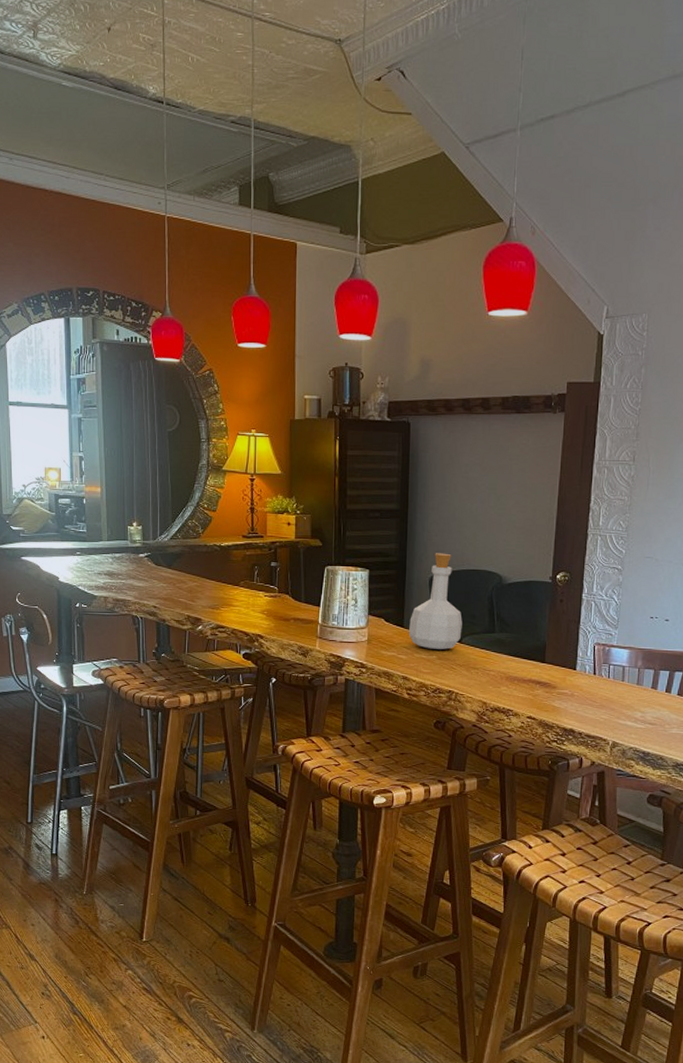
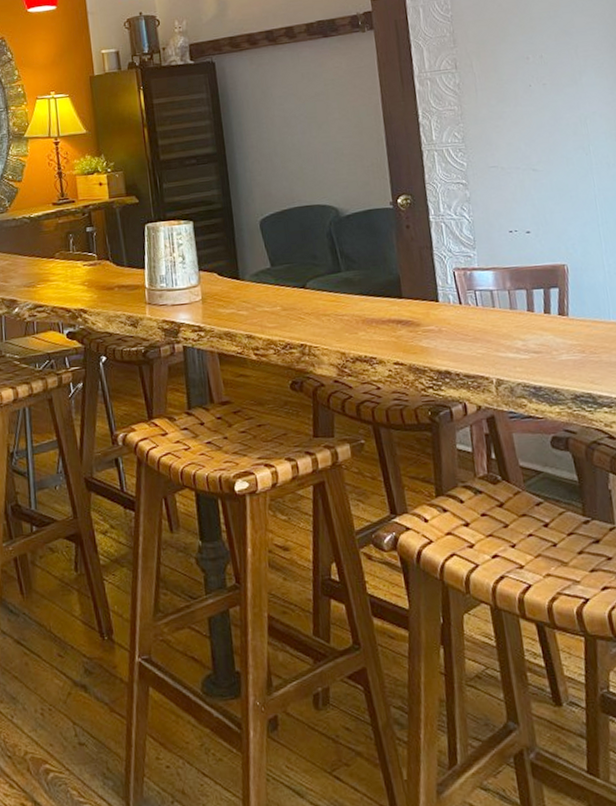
bottle: present [409,553,462,650] -> none [245,192,305,300]

